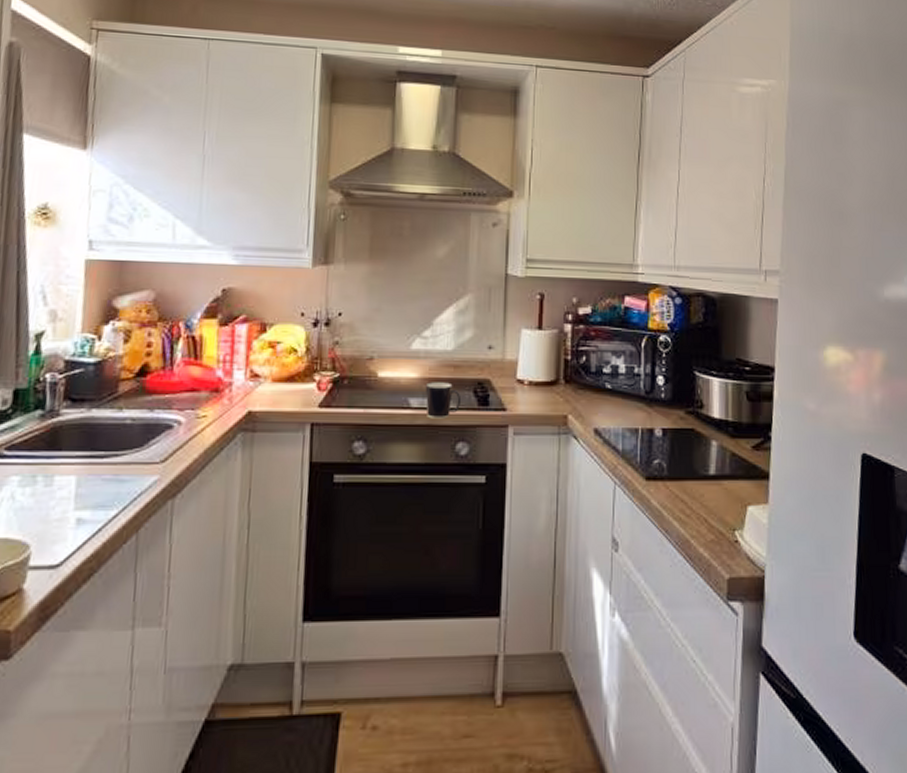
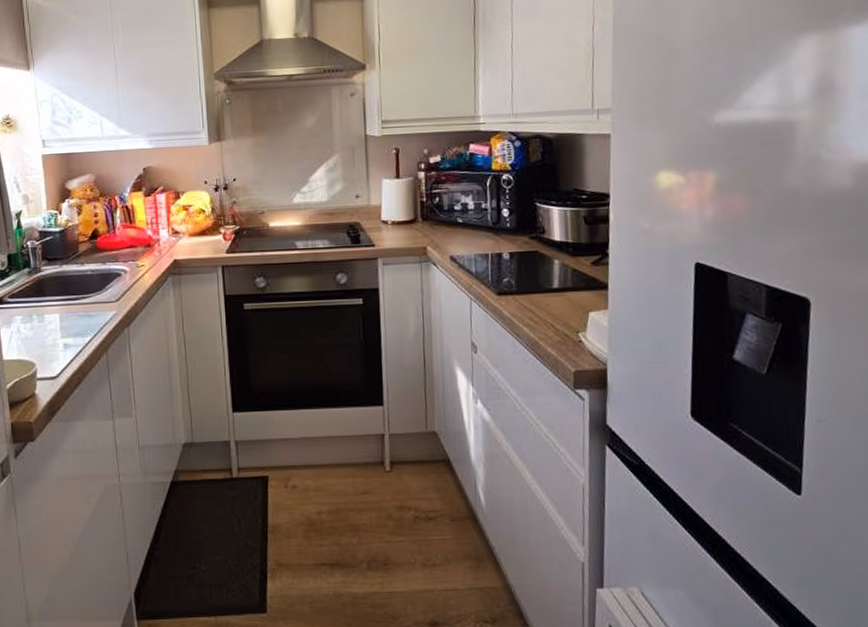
mug: present [425,382,460,420] -> none [307,227,337,258]

